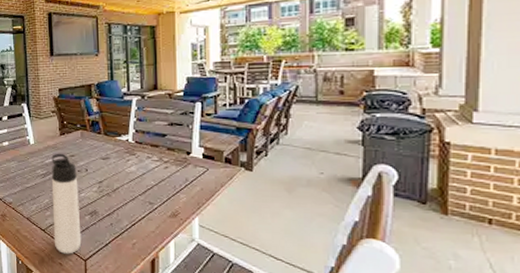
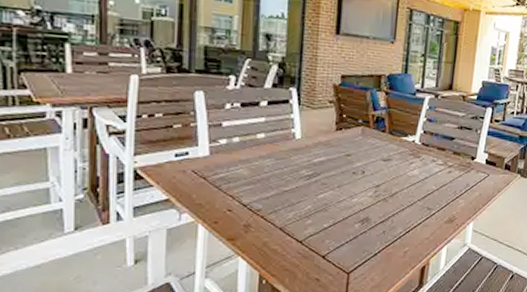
thermos bottle: present [51,153,82,254] -> none [312,151,352,268]

